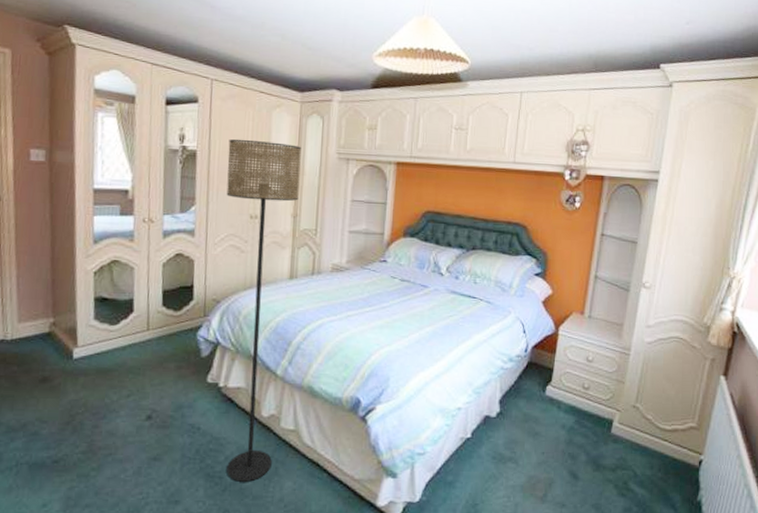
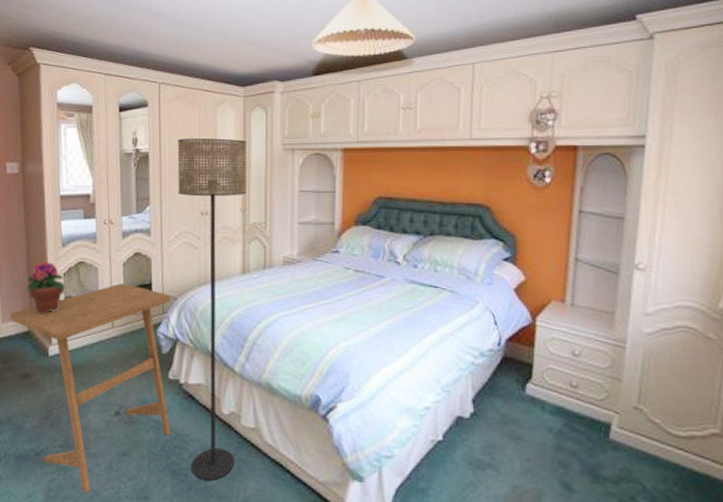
side table: none [28,284,214,499] -> present [10,283,171,493]
potted flower: none [50,258,96,315] -> present [27,261,66,314]

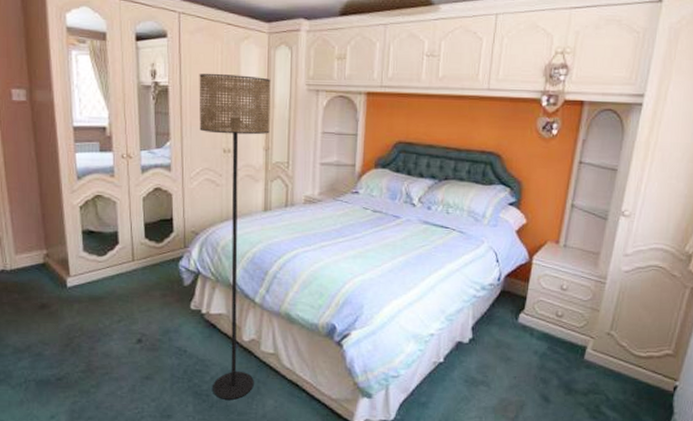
side table: present [10,283,171,493] -> none [24,218,193,413]
potted flower: present [27,261,66,314] -> none [41,194,82,247]

